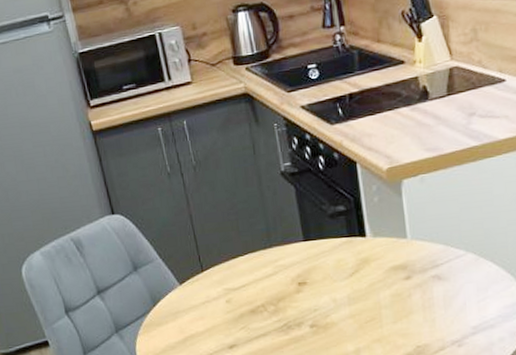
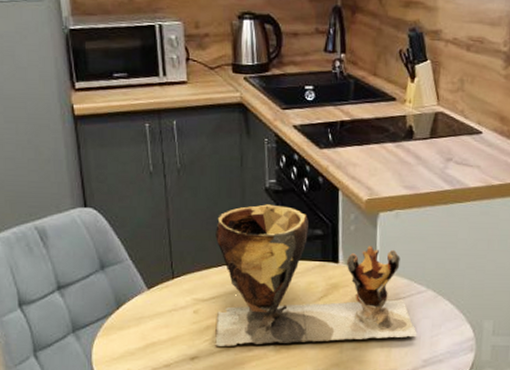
clay pot: none [237,187,462,333] -> present [215,204,417,346]

